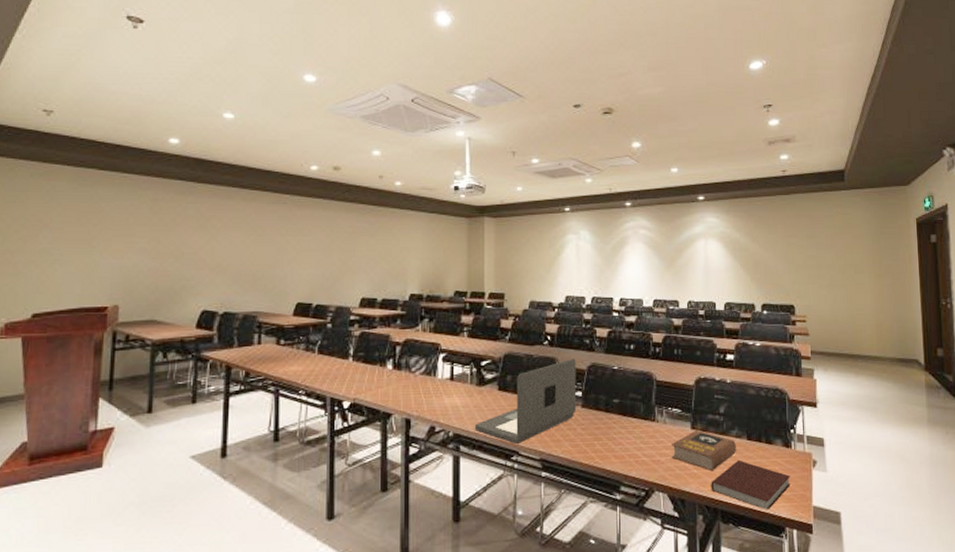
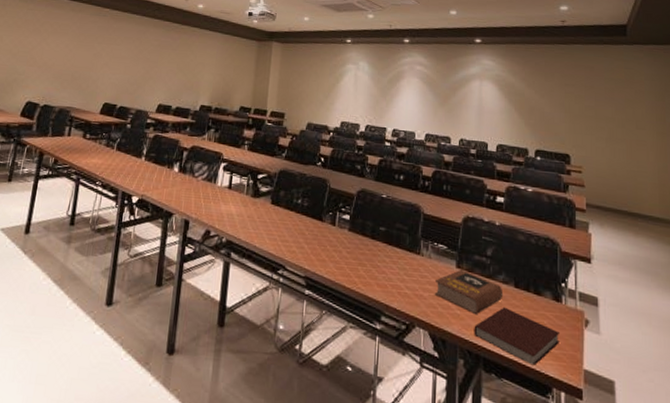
laptop: present [474,358,577,444] -> none [246,181,347,258]

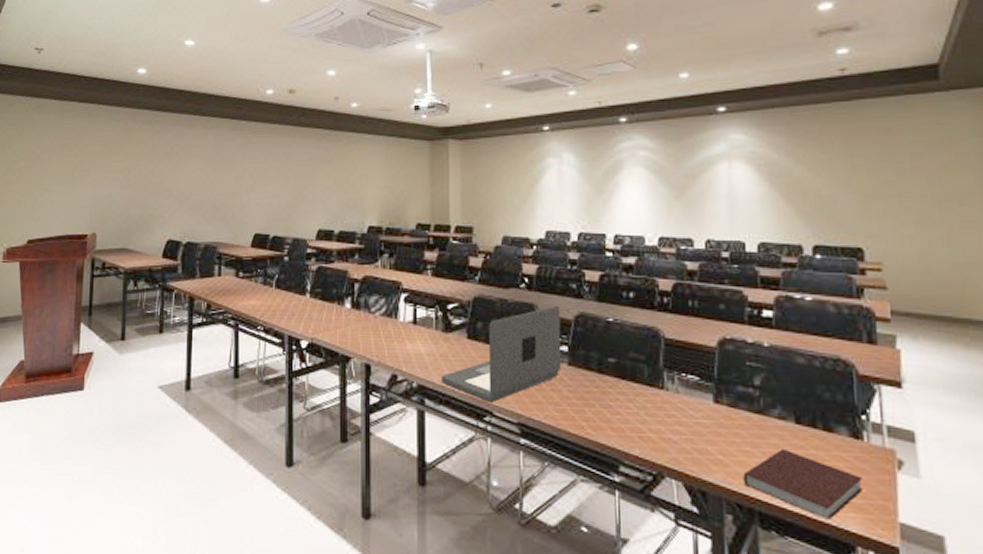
laptop: none [246,181,347,258] -> present [440,305,562,402]
book: present [435,269,504,315] -> none [687,404,781,460]

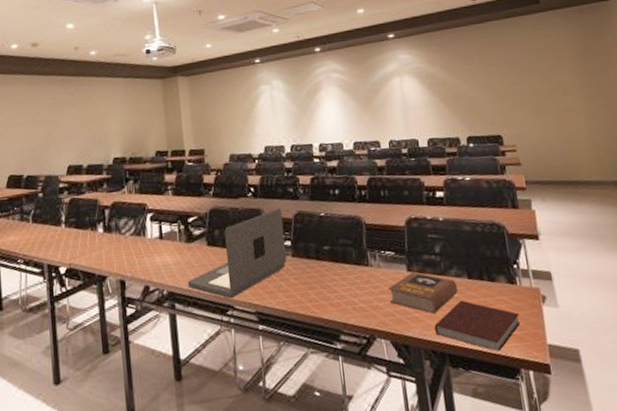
book: none [687,404,781,460] -> present [389,271,459,314]

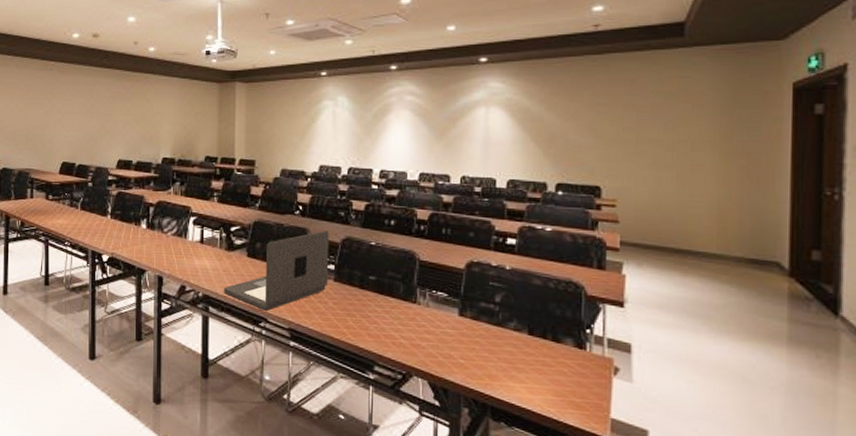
book: present [389,271,459,314] -> none [435,317,515,364]
notebook: present [434,300,520,352] -> none [480,355,584,414]

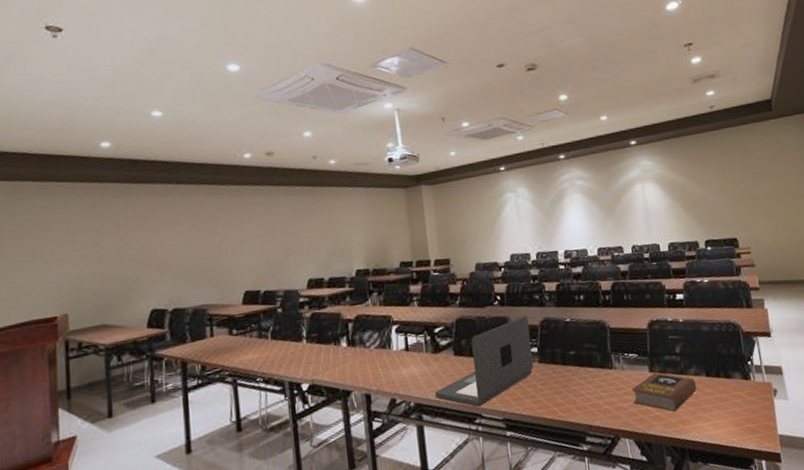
book: none [435,317,515,364] -> present [632,372,697,412]

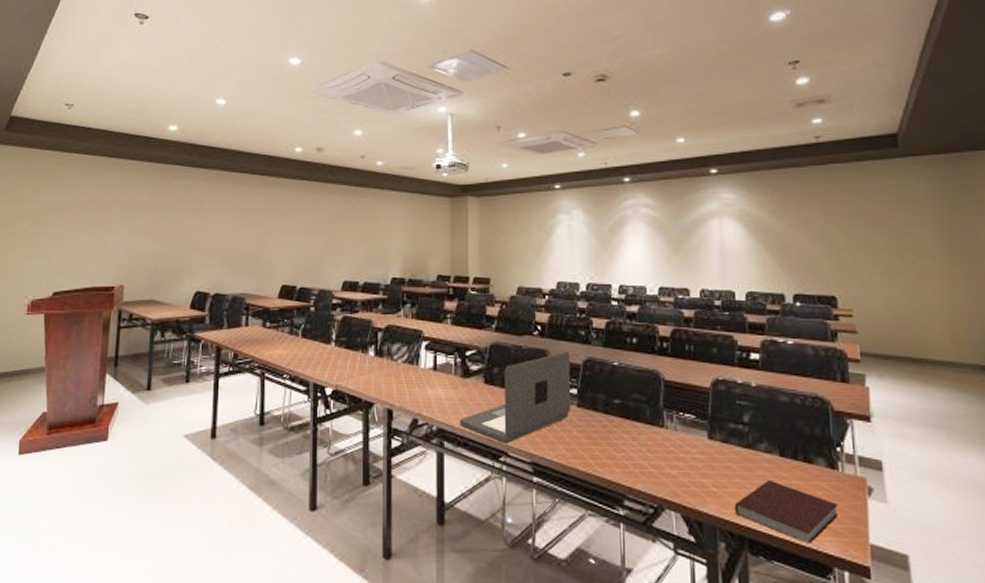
book: present [632,372,697,412] -> none [685,440,767,491]
notebook: none [675,397,754,444] -> present [734,479,839,544]

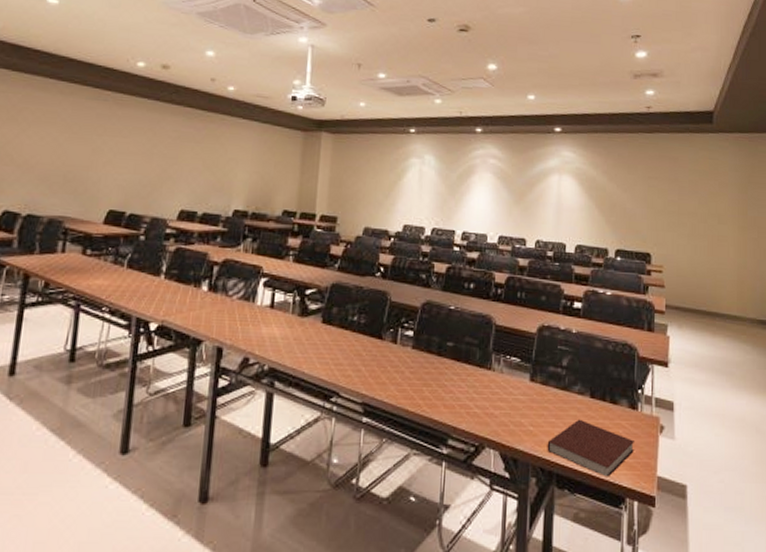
laptop: present [459,351,572,443] -> none [292,293,410,384]

